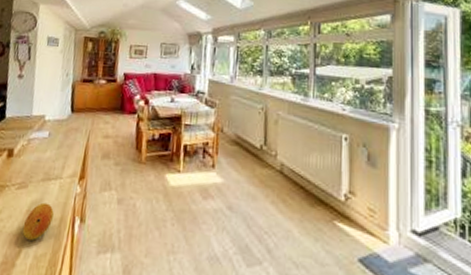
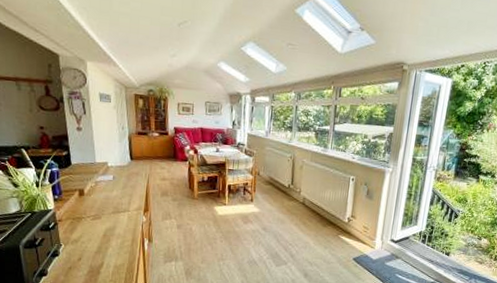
fruit: present [22,202,54,240] -> none [102,229,126,256]

